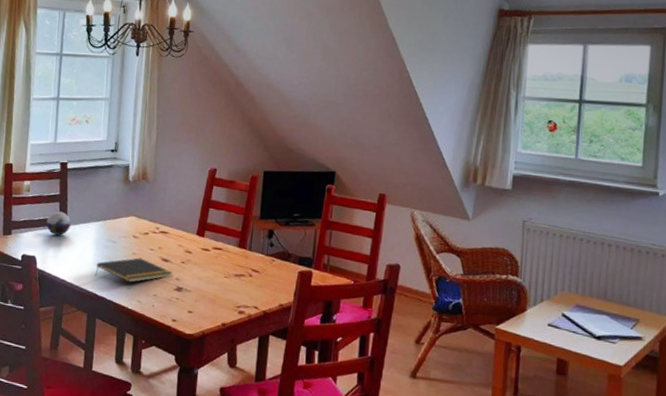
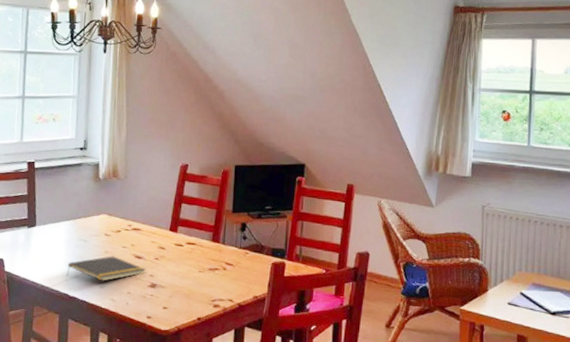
decorative orb: present [46,211,71,235] -> none [14,211,40,236]

